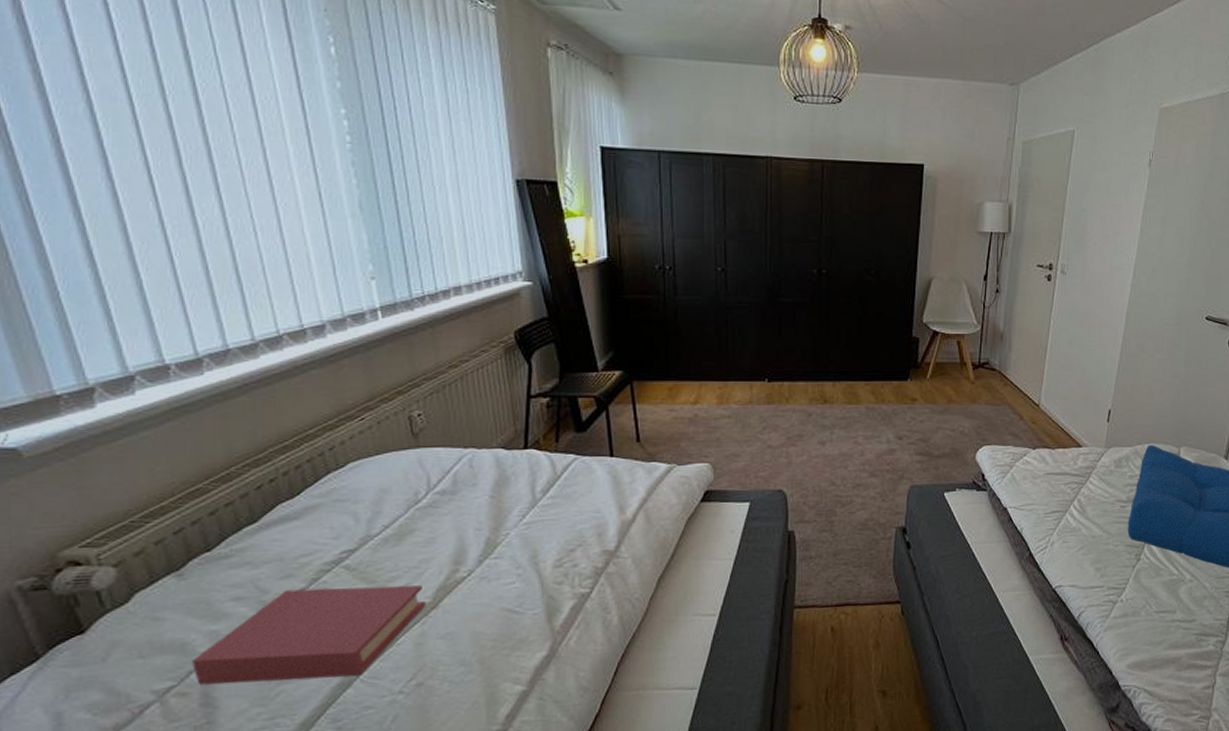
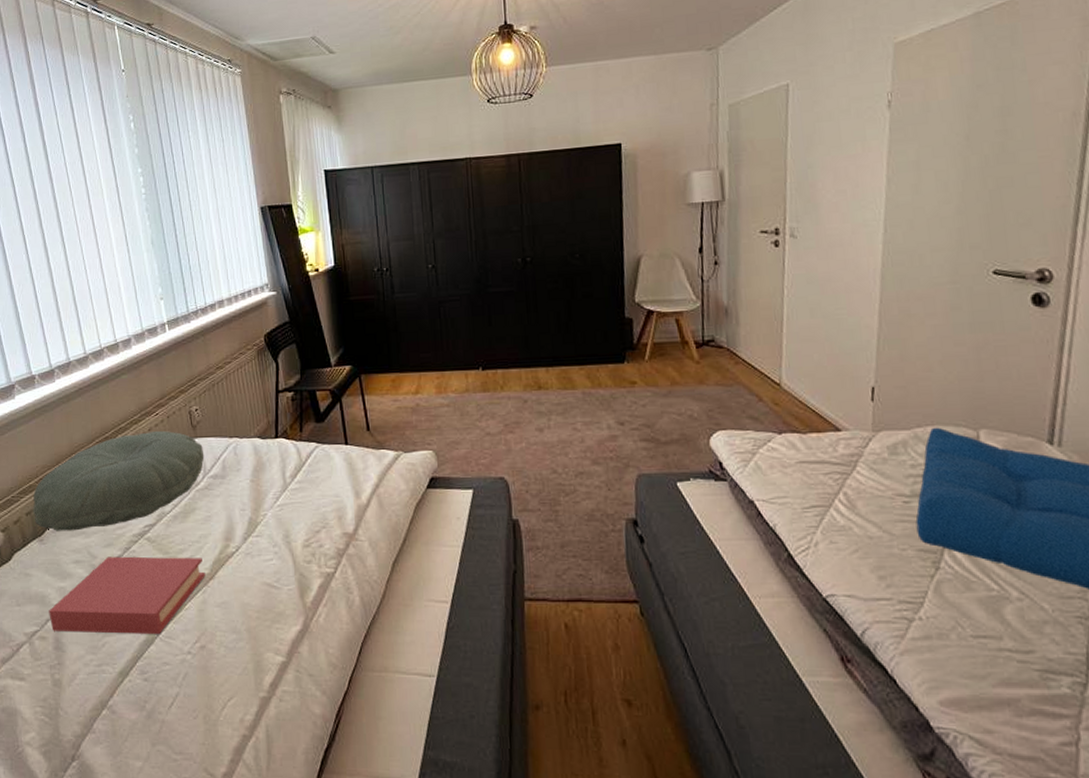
pillow: none [167,439,429,563] -> present [33,431,205,531]

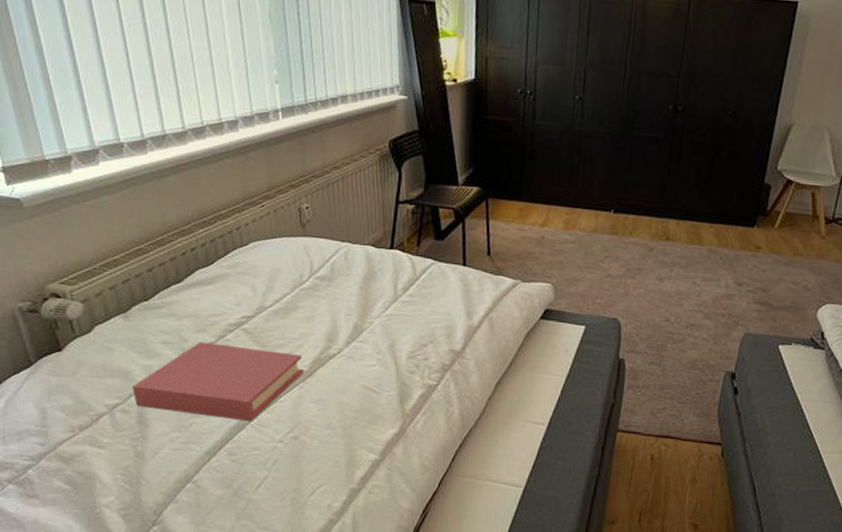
pillow: present [33,431,205,531] -> none [118,222,312,312]

